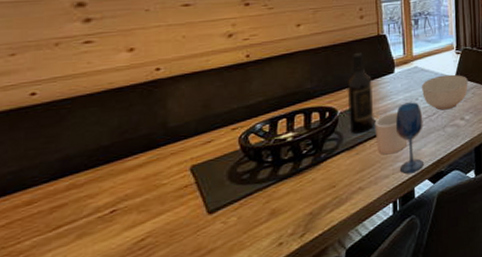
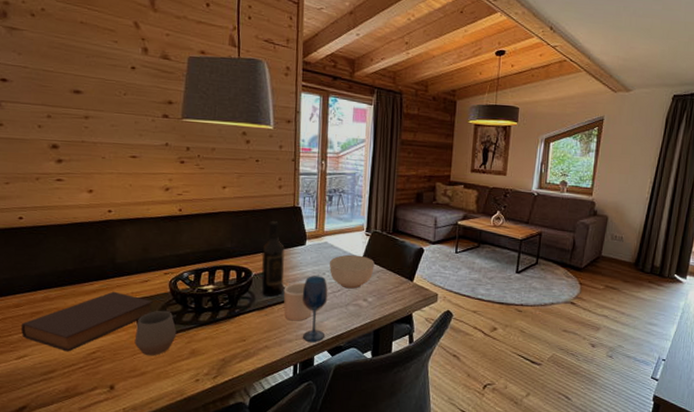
book: none [35,161,221,247] -> present [20,291,154,352]
cup: none [197,171,251,229] -> present [134,310,177,356]

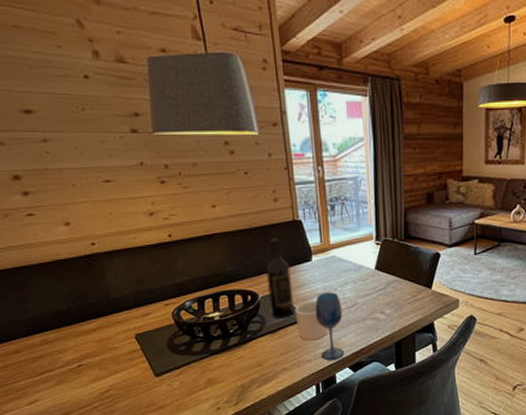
book: present [20,291,154,352] -> none [24,328,161,393]
cup: present [134,310,177,356] -> none [146,342,190,390]
bowl: present [329,254,375,289] -> none [339,266,389,303]

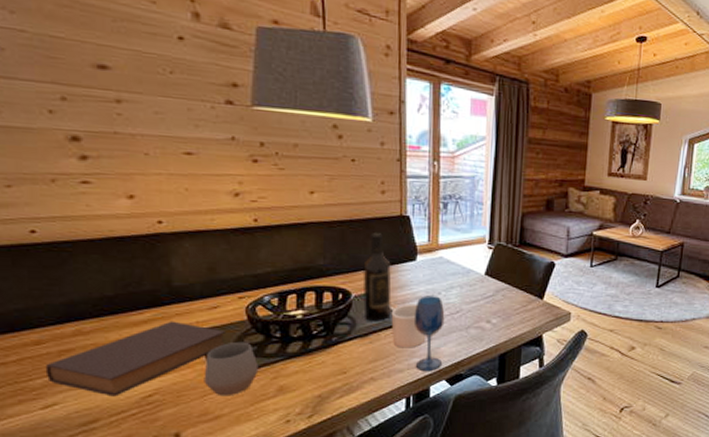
book: none [24,328,161,393] -> present [45,321,227,397]
cup: none [146,342,190,390] -> present [204,341,259,396]

